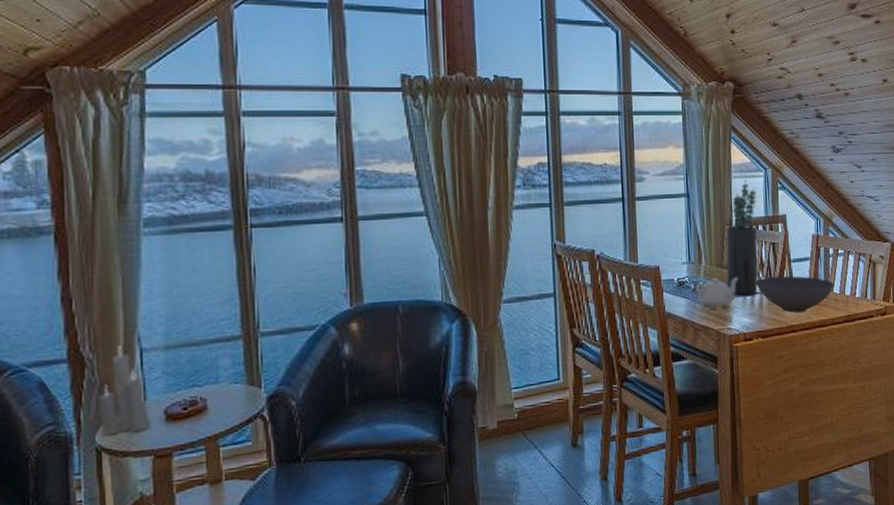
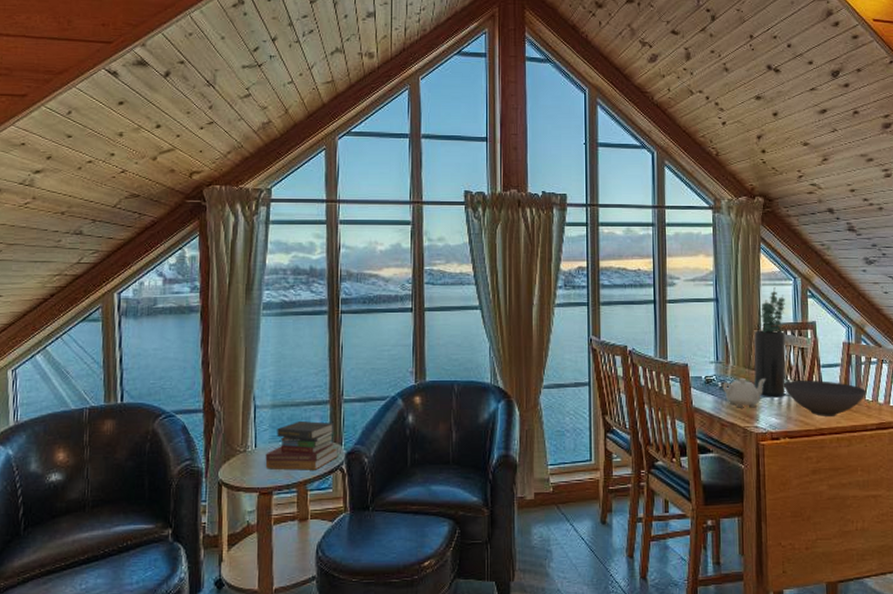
candle: present [98,346,151,436] -> none [222,402,258,473]
books: none [159,362,257,426] -> present [265,420,338,470]

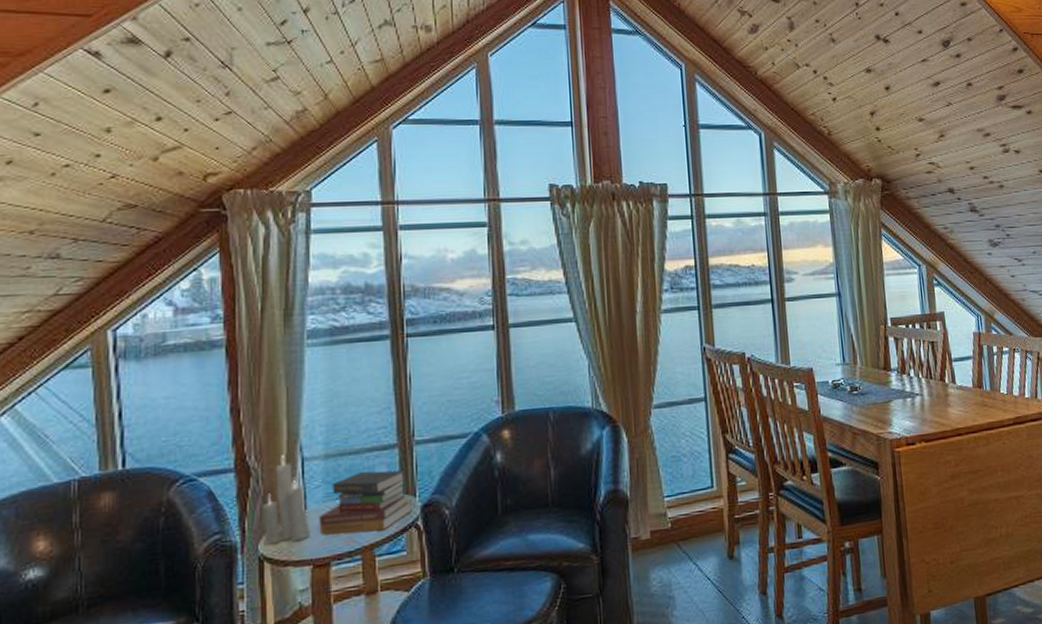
candle: none [222,402,258,473] -> present [261,455,310,545]
teapot: present [722,377,766,408] -> none [851,378,896,414]
vase: present [754,287,786,396] -> none [881,277,918,398]
bowl: present [784,380,867,416] -> none [916,376,1001,415]

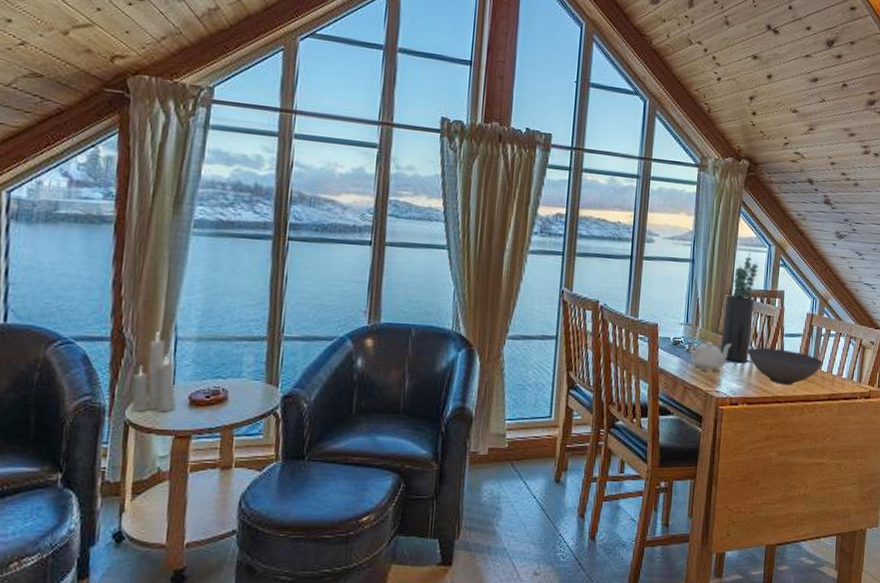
books: present [319,470,412,535] -> none [184,357,274,414]
teapot: none [851,378,896,414] -> present [689,341,731,373]
vase: none [881,277,918,398] -> present [720,253,759,362]
bowl: none [916,376,1001,415] -> present [748,347,823,385]

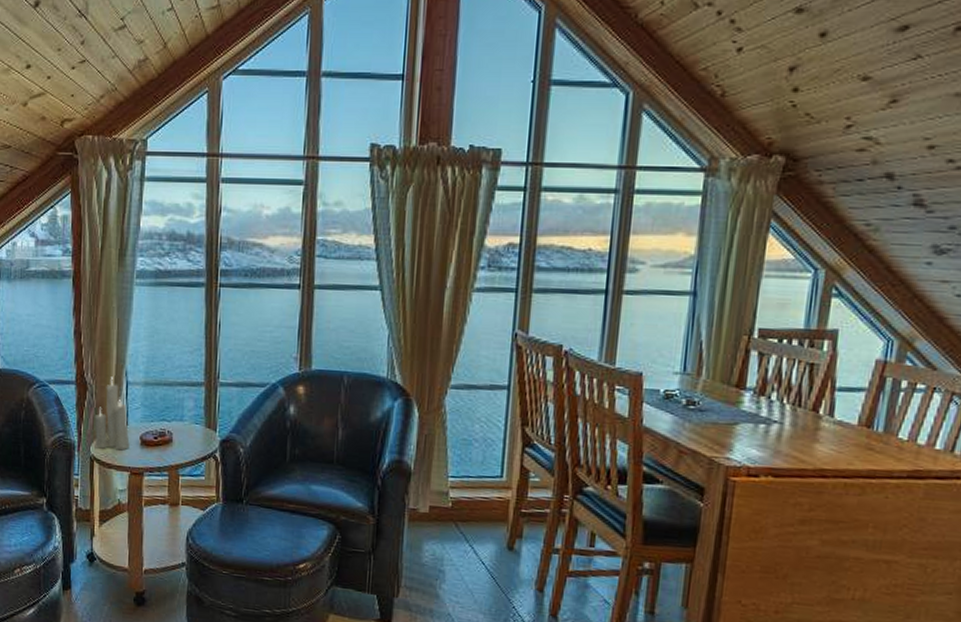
teapot: present [689,341,731,373] -> none [687,395,751,435]
vase: present [720,253,759,362] -> none [733,280,798,423]
bowl: present [748,347,823,385] -> none [776,404,902,456]

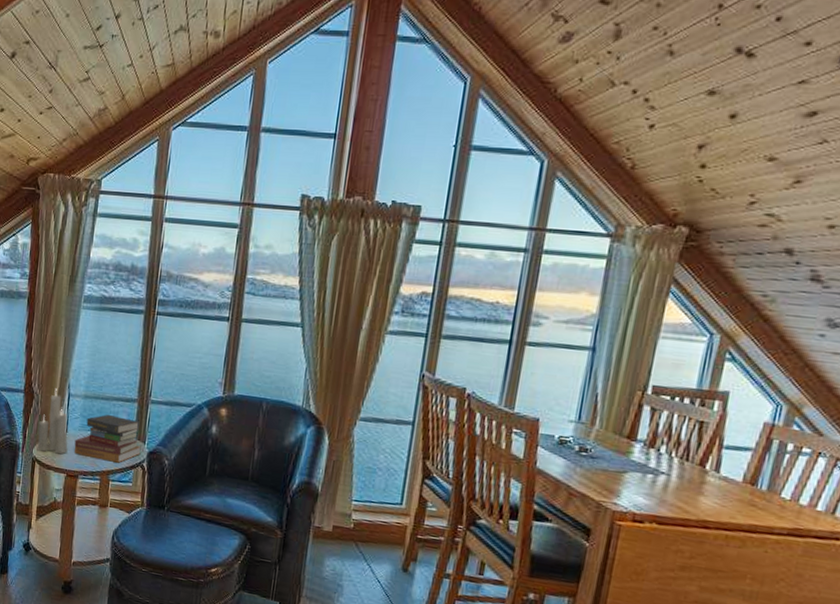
books: none [137,401,212,455] -> present [74,414,141,463]

